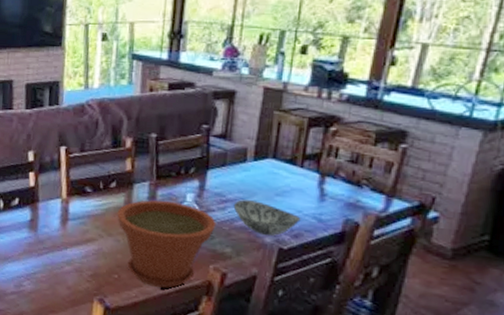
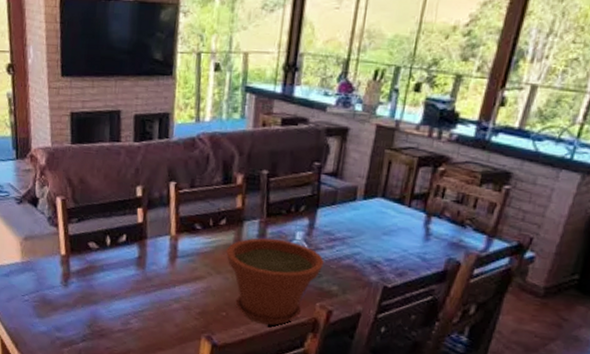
decorative bowl: present [233,199,301,236] -> none [341,238,406,275]

